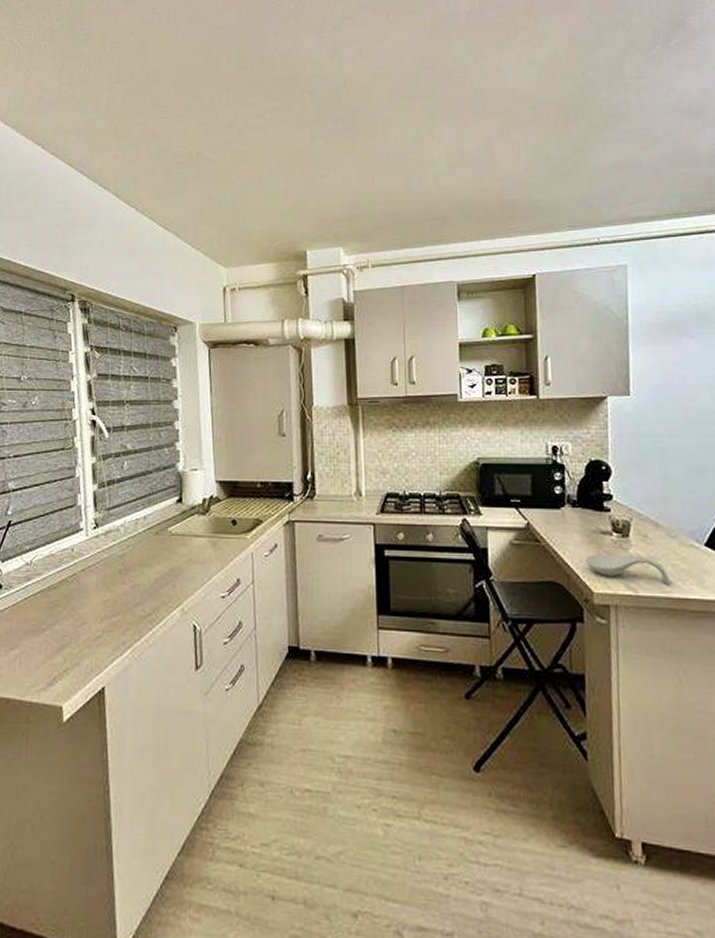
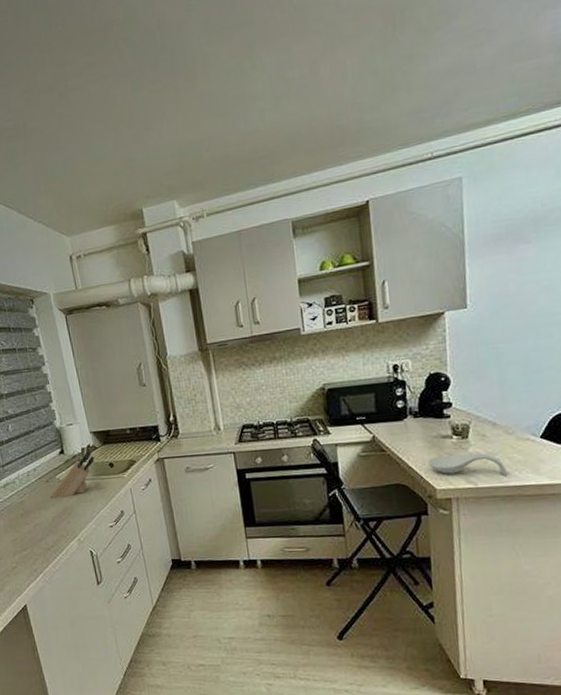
knife block: none [156,502,216,555] -> present [49,450,95,499]

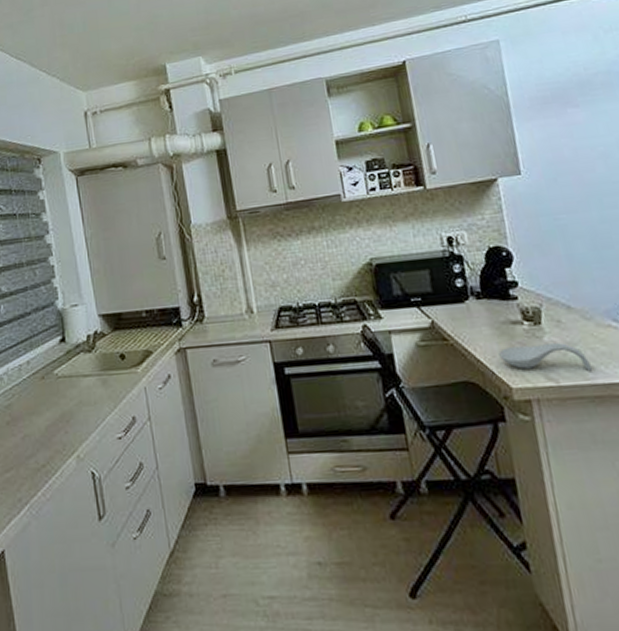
knife block: present [49,450,95,499] -> none [44,338,102,401]

